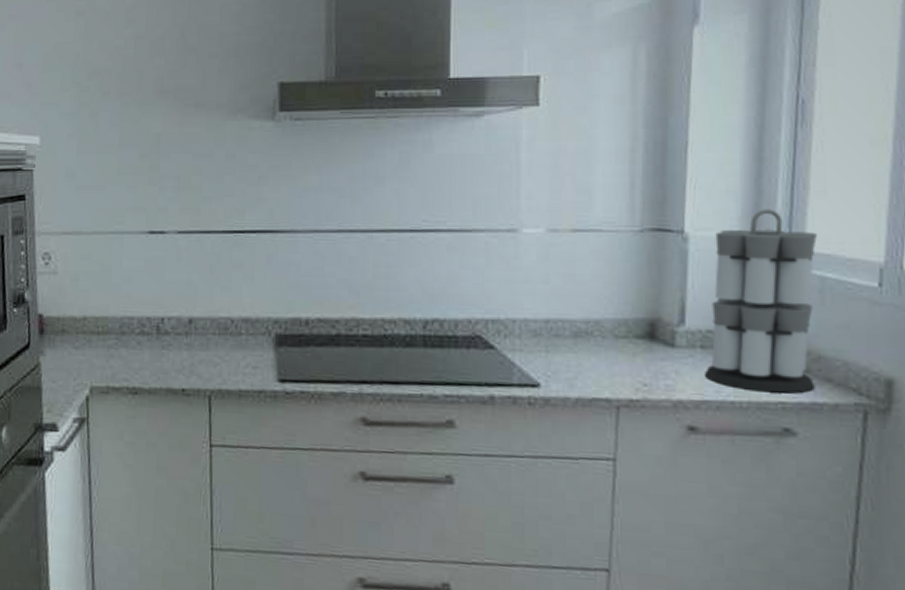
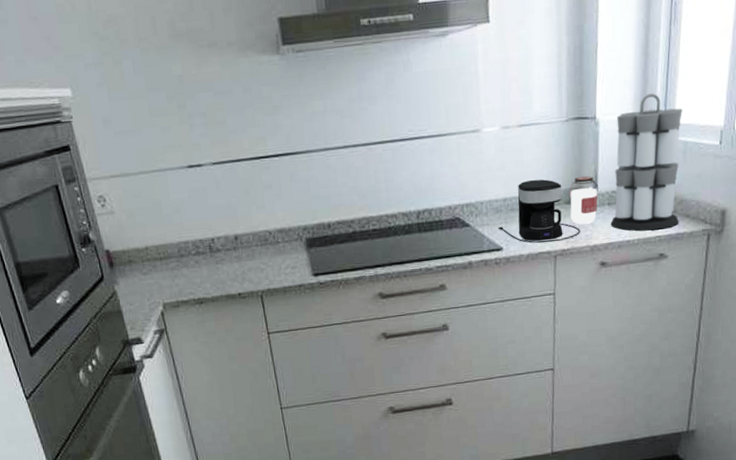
coffee maker: none [536,300,657,387] -> present [498,179,580,243]
jar: none [642,305,688,368] -> present [569,176,599,224]

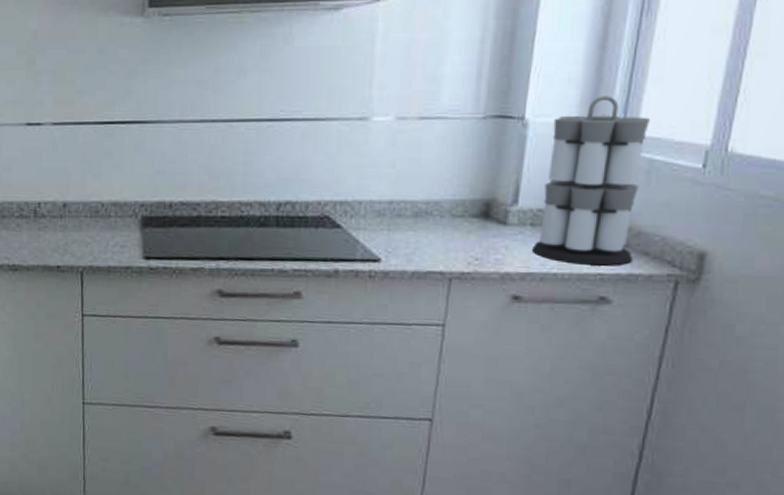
coffee maker: present [498,179,580,243] -> none [378,182,489,262]
jar: present [569,176,599,224] -> none [476,187,521,244]

